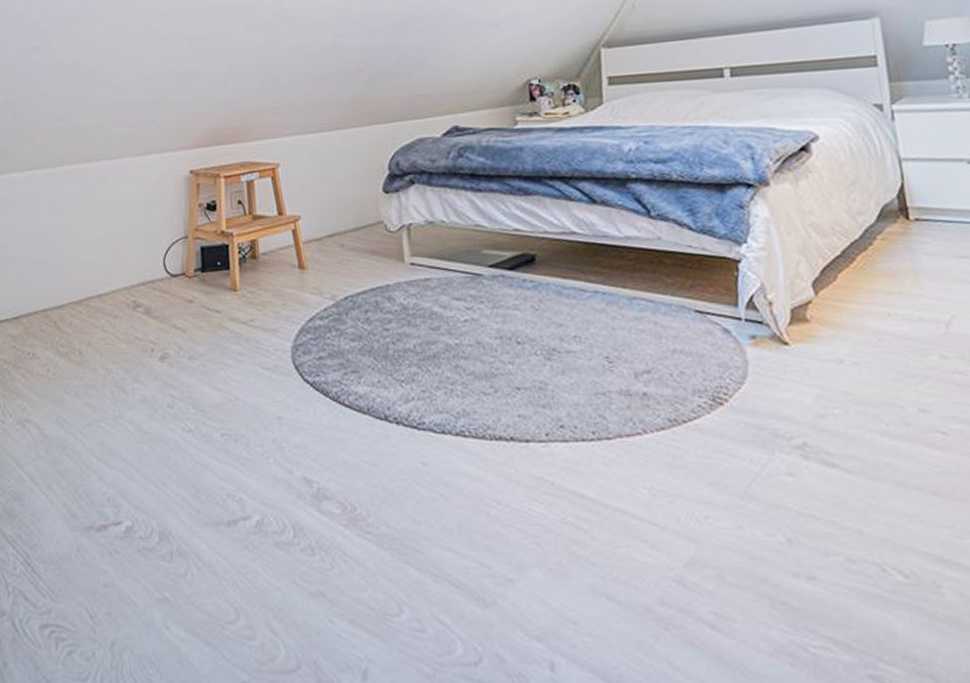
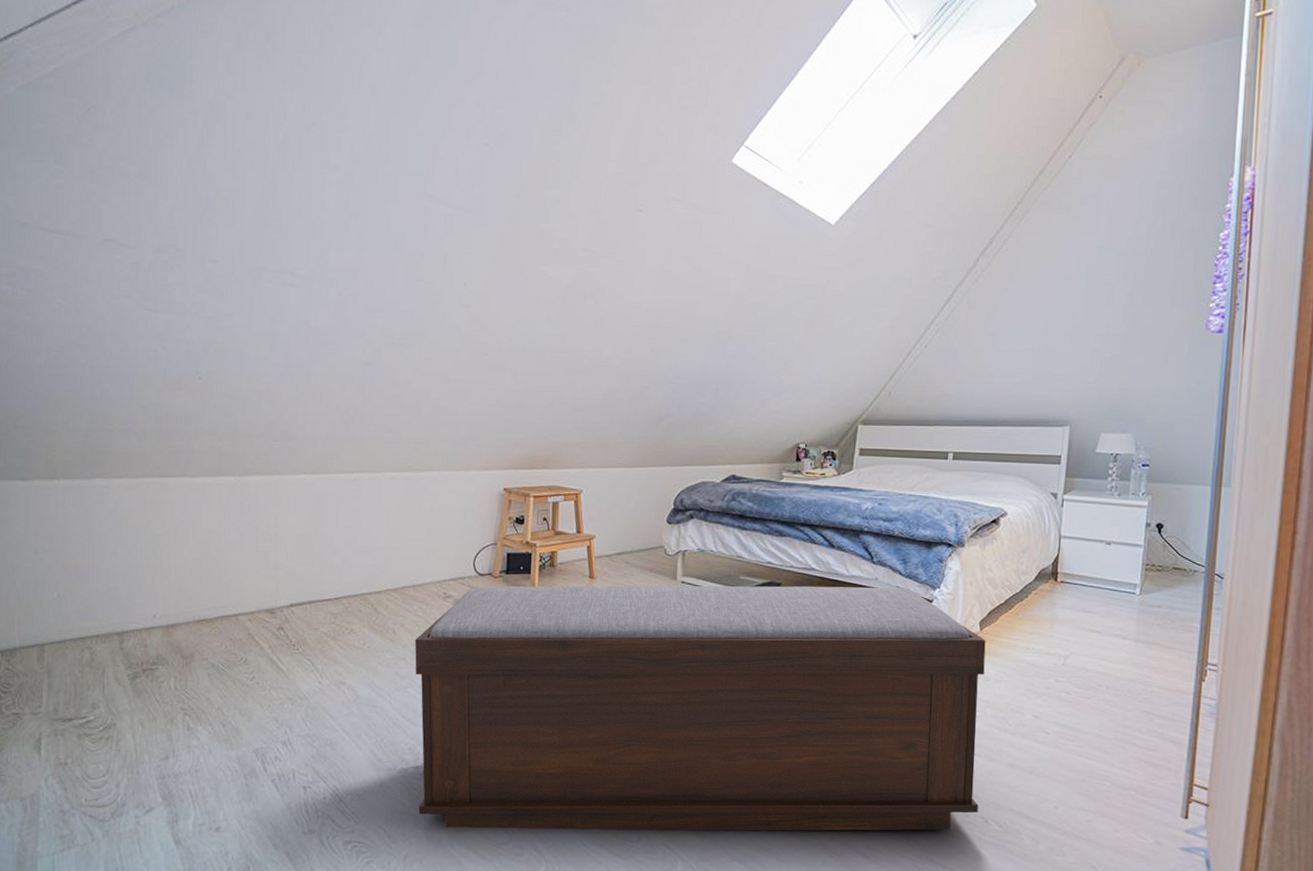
bench: none [105,247,868,603] -> present [415,585,986,832]

